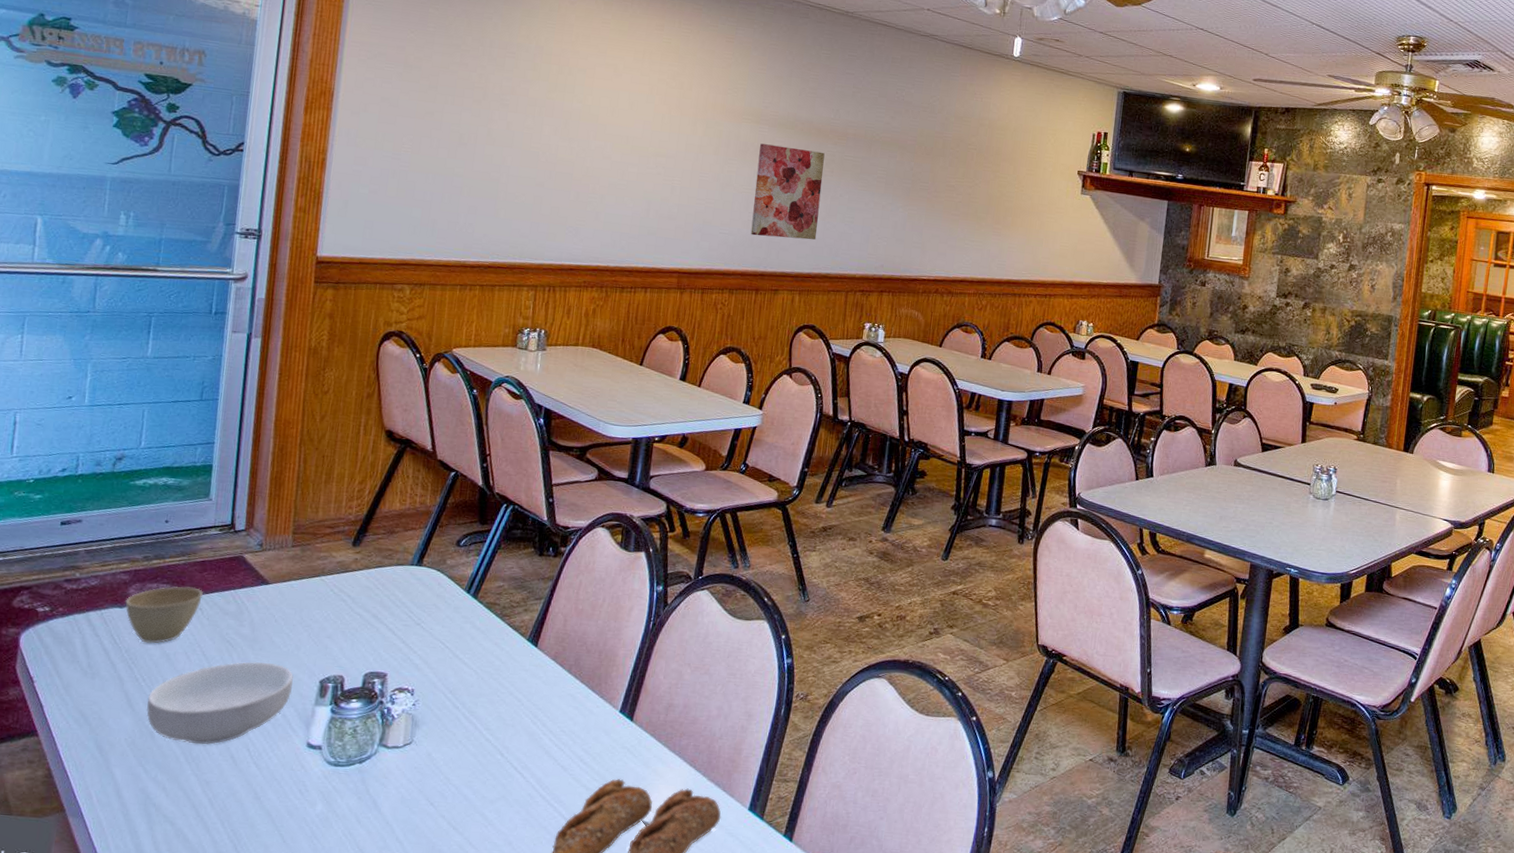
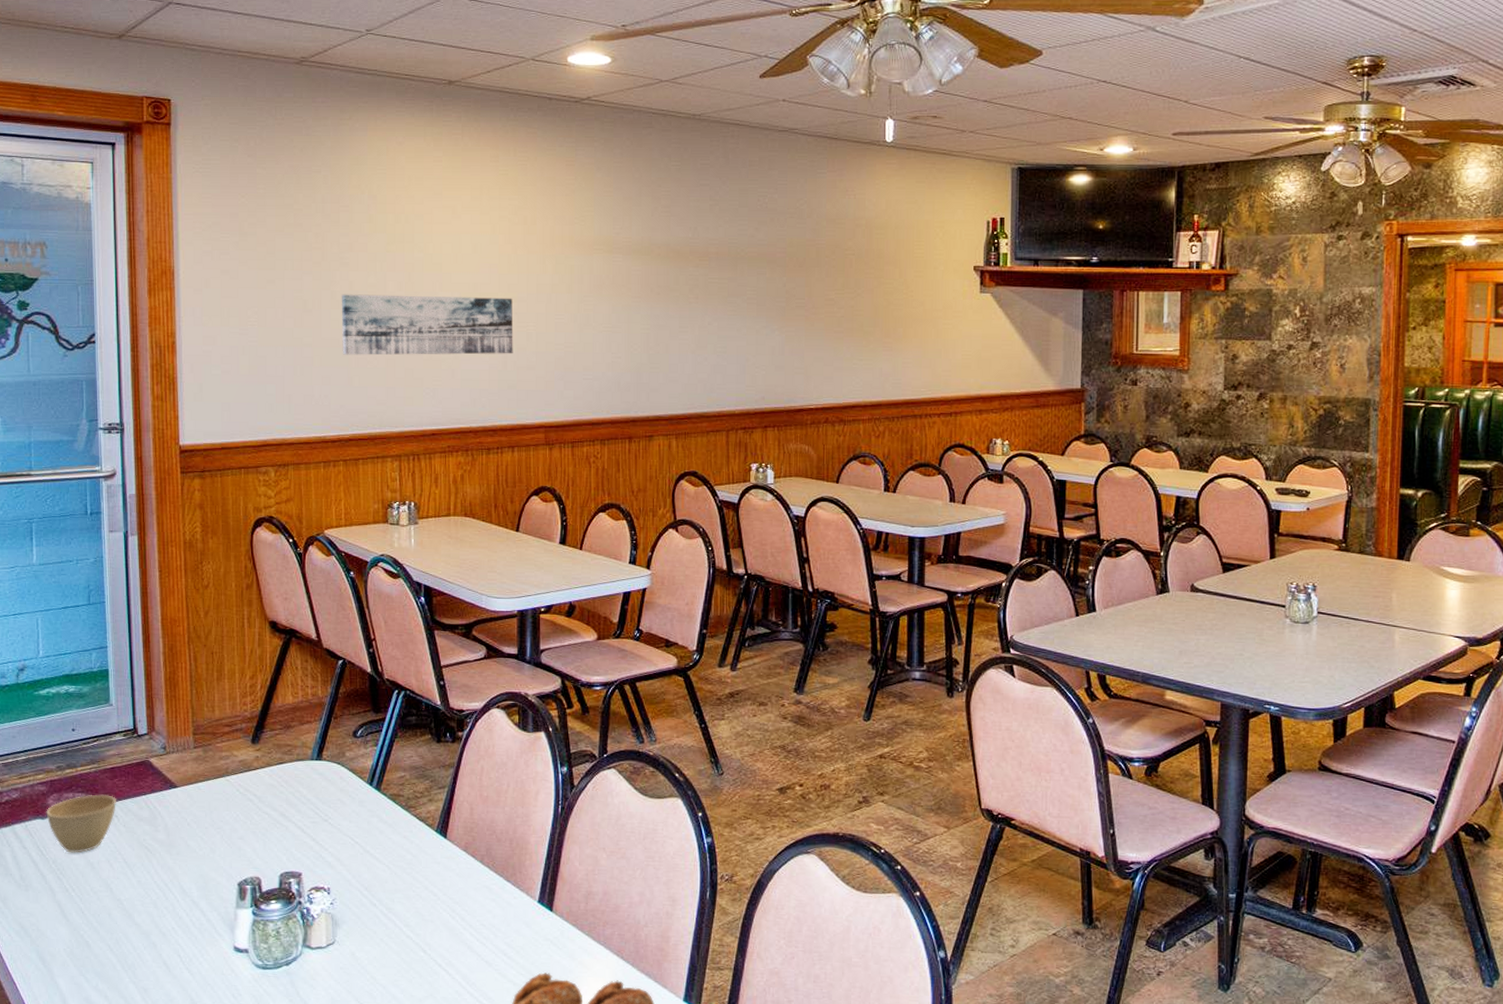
cereal bowl: present [146,662,293,745] -> none [80,867,213,952]
wall art: none [491,132,662,204] -> present [341,294,513,355]
wall art: present [750,143,825,240] -> none [615,275,688,378]

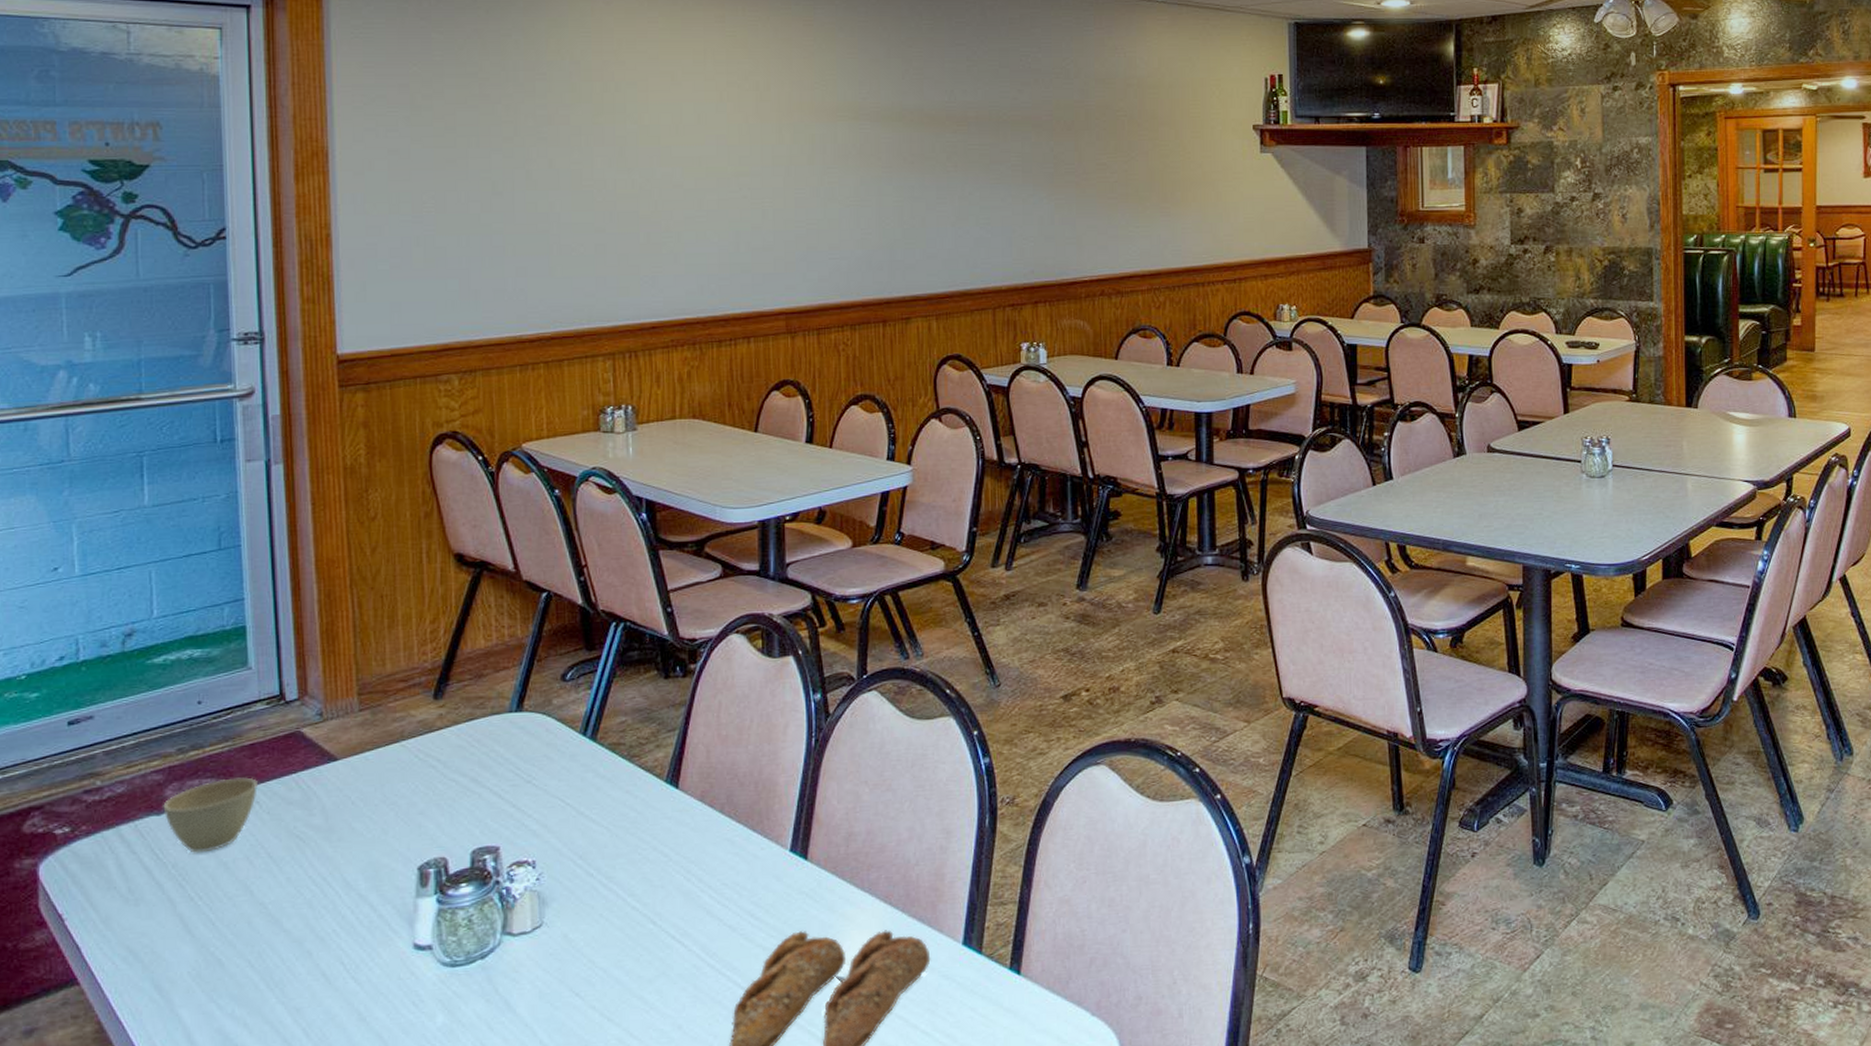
wall art: present [341,294,513,355] -> none [538,172,747,242]

